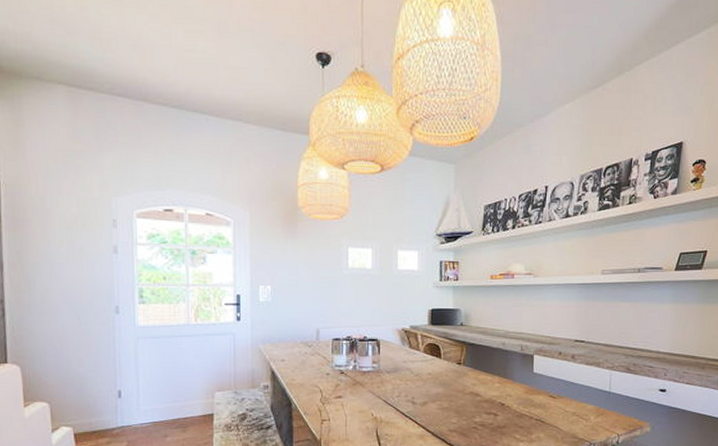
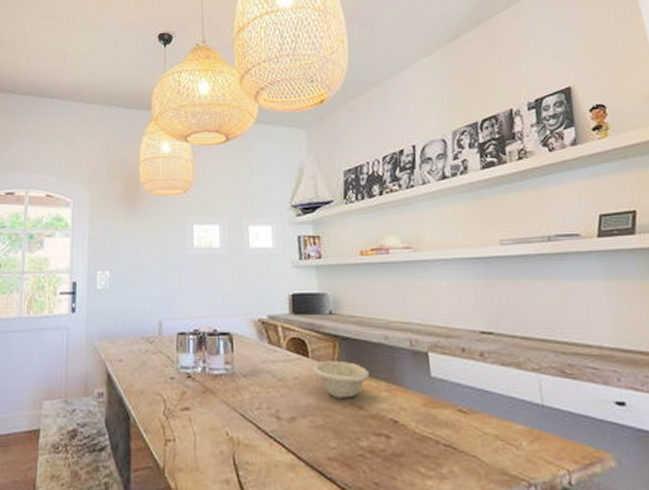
bowl: none [444,360,487,388] -> present [313,360,369,398]

